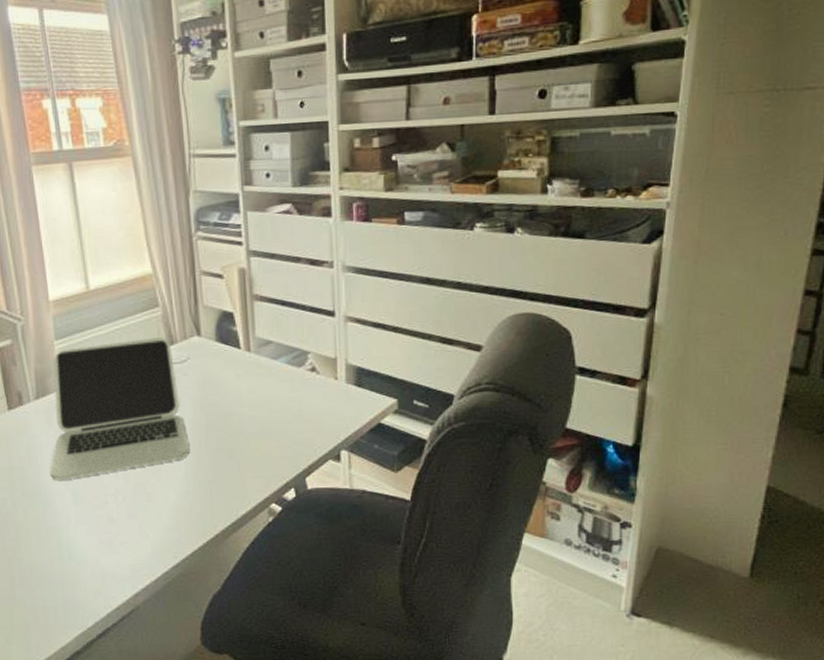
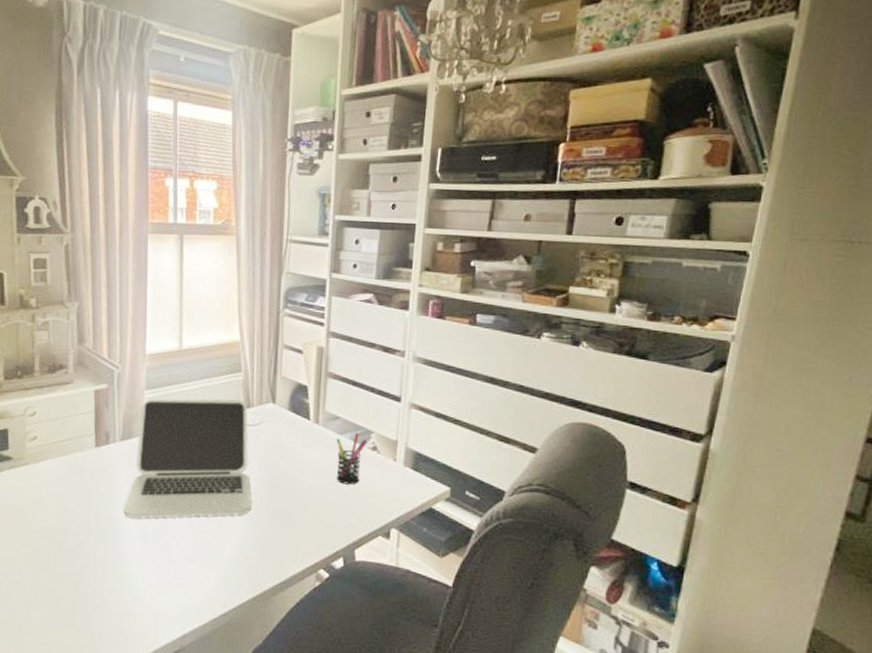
pen holder: none [271,356,304,412] -> present [336,433,367,485]

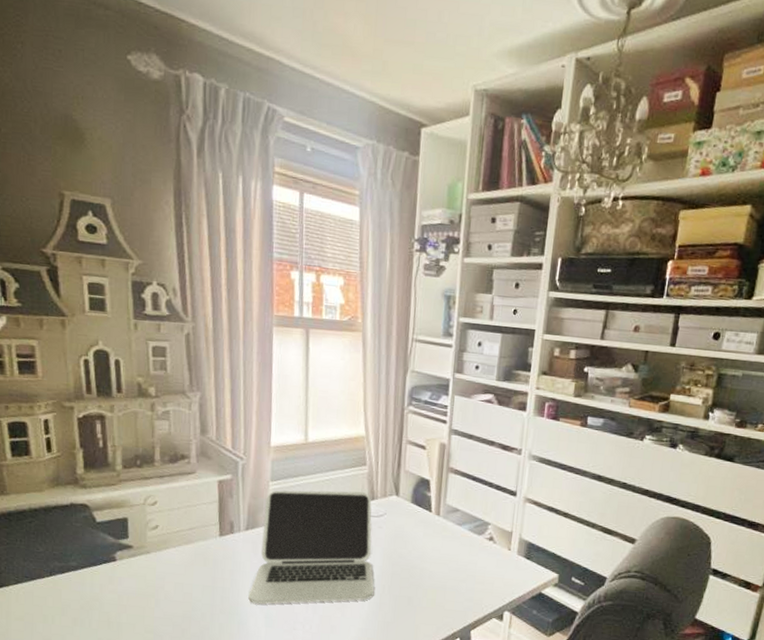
pen holder: present [336,433,367,485] -> none [454,525,484,572]

